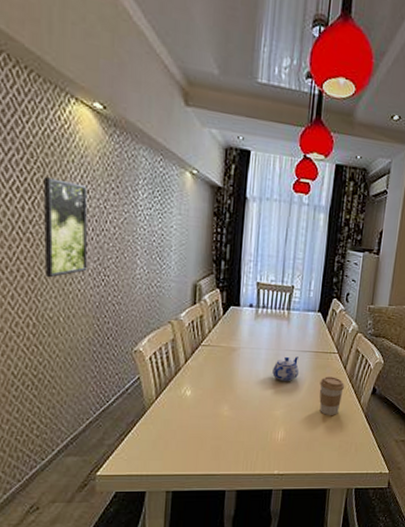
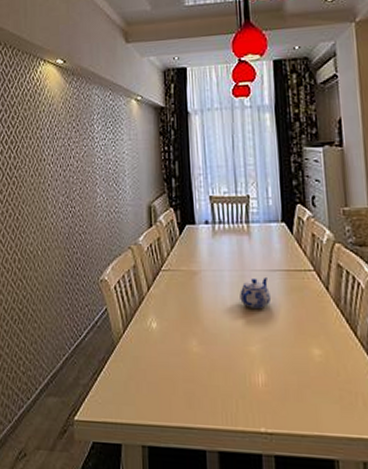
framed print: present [43,177,88,278] -> none [23,127,58,215]
coffee cup: present [319,376,344,415] -> none [298,301,331,353]

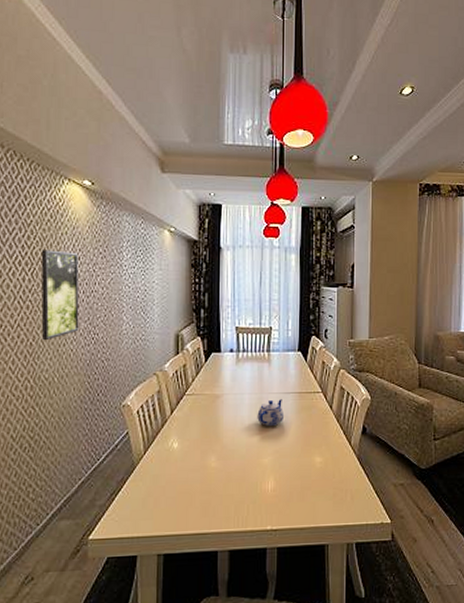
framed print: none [23,127,58,215] -> present [41,250,79,341]

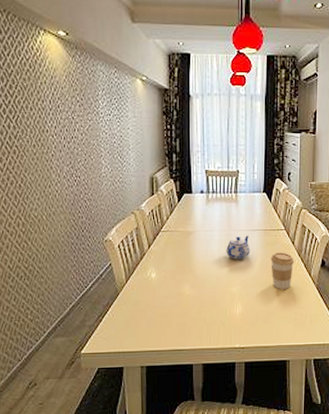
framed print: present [41,250,79,341] -> none [23,98,62,183]
coffee cup: none [306,418,332,460] -> present [271,252,294,289]

